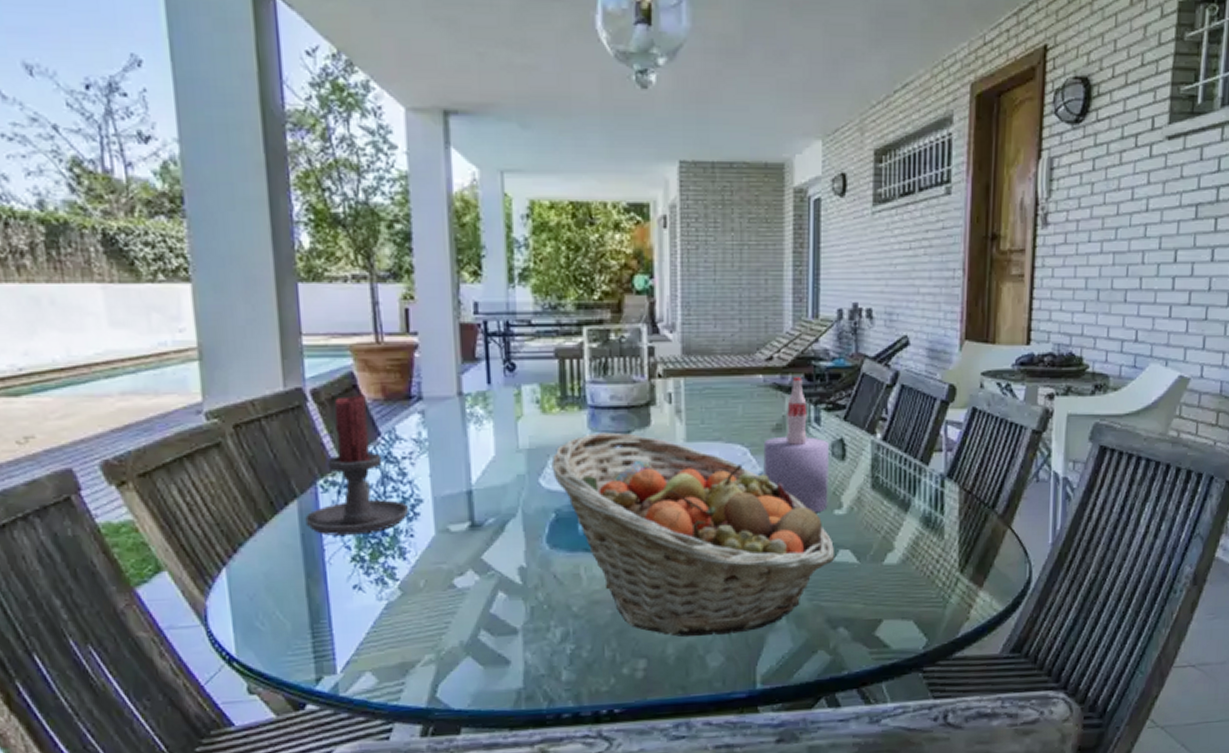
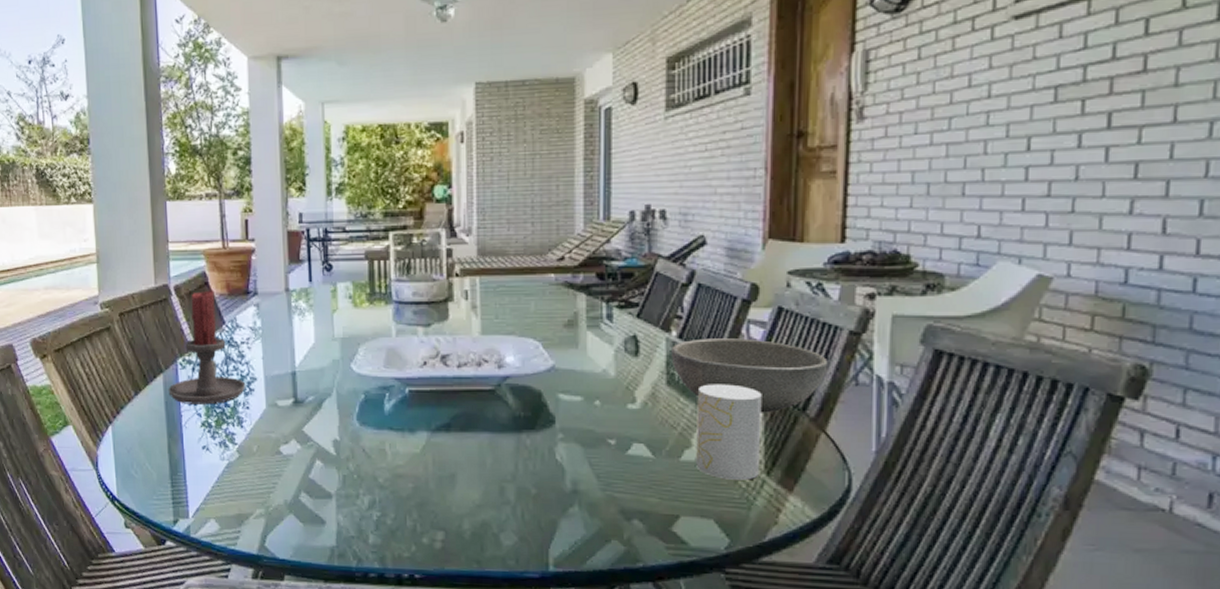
fruit basket: present [551,432,835,637] -> none [361,325,629,516]
bottle: present [763,377,829,513] -> none [555,276,621,406]
bowl: none [876,439,1014,513] -> present [671,338,828,413]
cup: none [898,485,957,580] -> present [696,384,762,480]

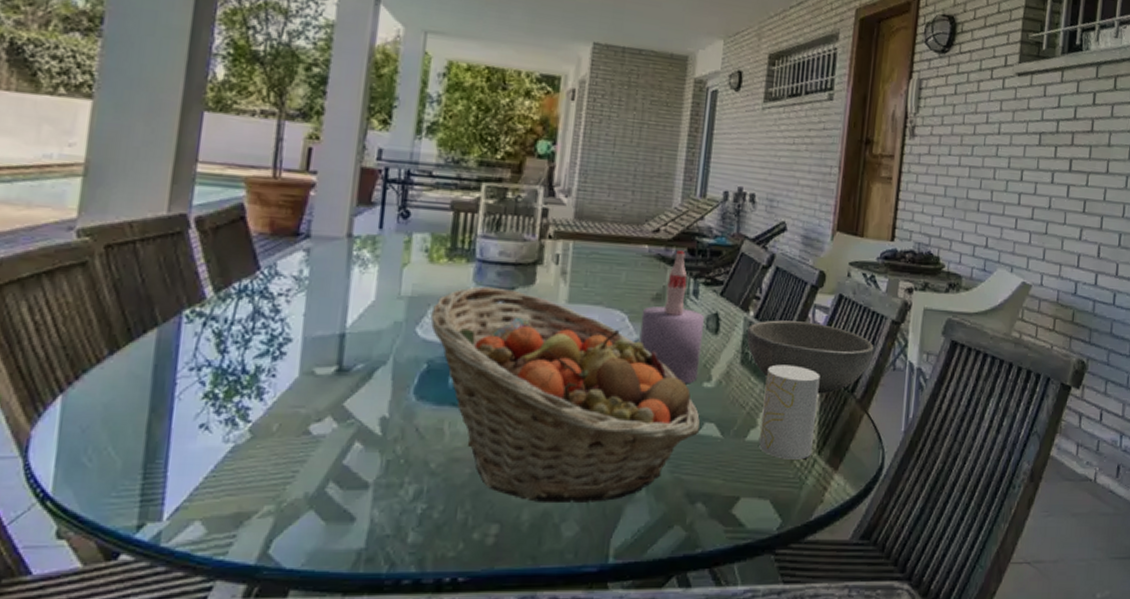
candle holder: present [168,290,246,405] -> none [161,226,277,371]
fruit basket: none [361,325,629,516] -> present [430,286,701,504]
bottle: none [555,276,621,406] -> present [639,250,704,384]

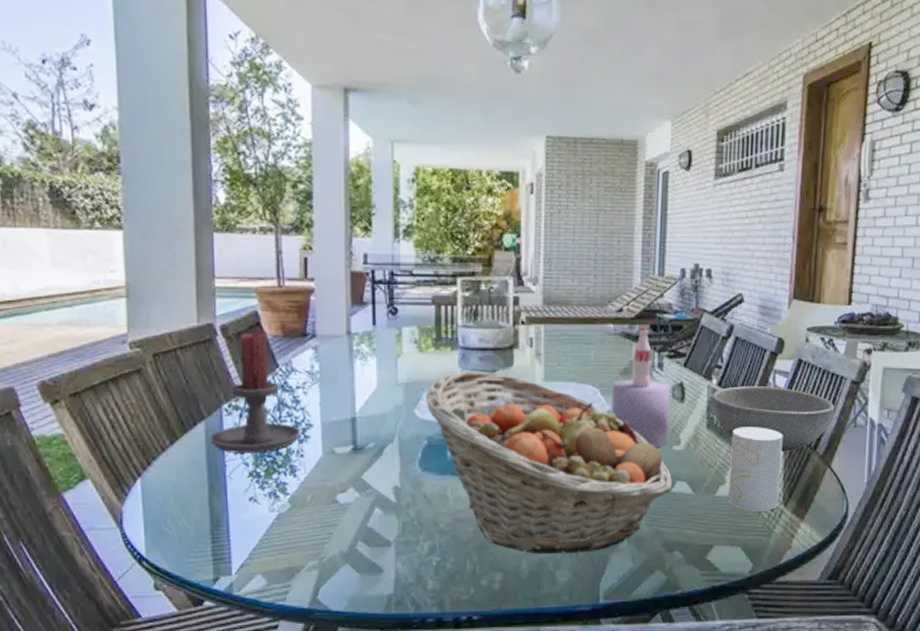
candle holder: none [161,226,277,371] -> present [210,331,301,453]

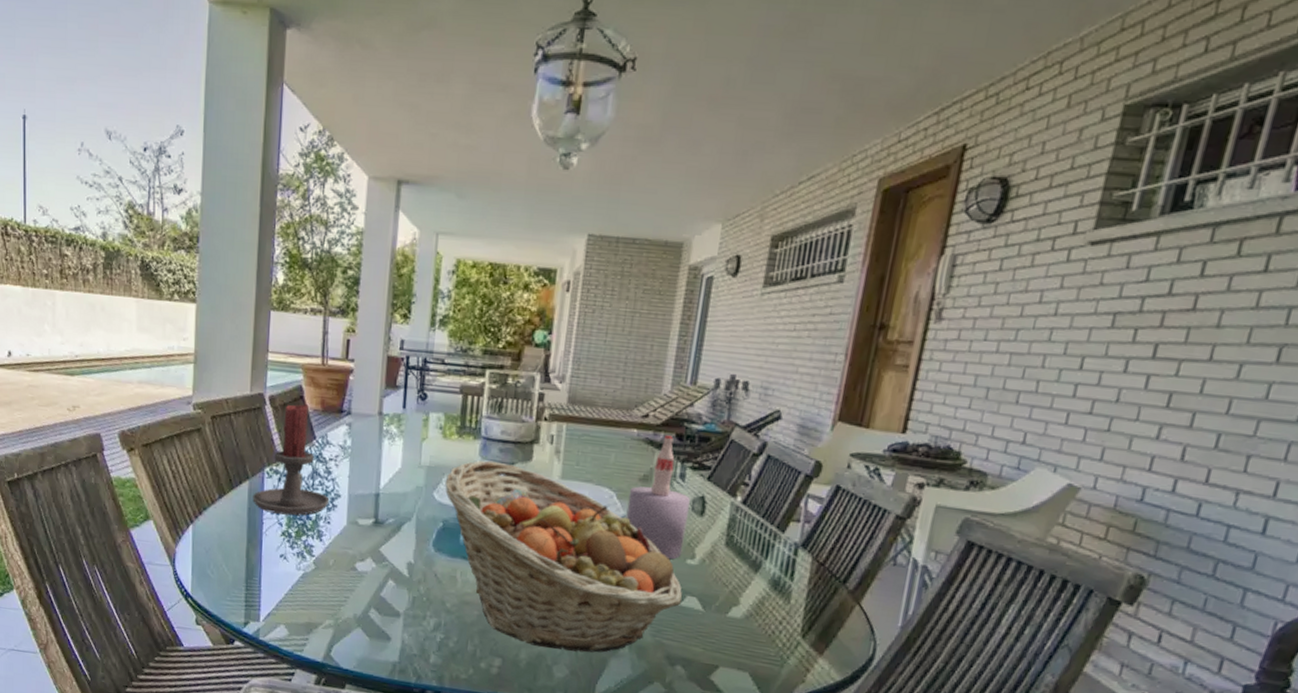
bowl: present [711,386,835,452] -> none [733,506,873,582]
cup: present [728,427,783,511] -> none [740,549,810,641]

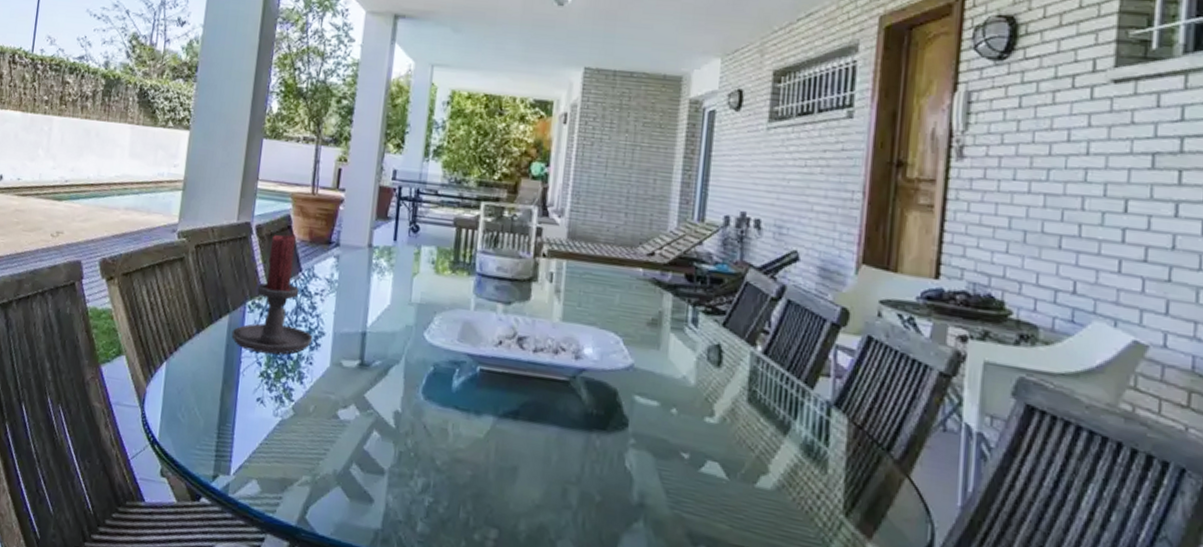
fruit basket: present [445,460,683,653] -> none [436,298,703,526]
bottle: present [626,435,690,560] -> none [634,275,705,417]

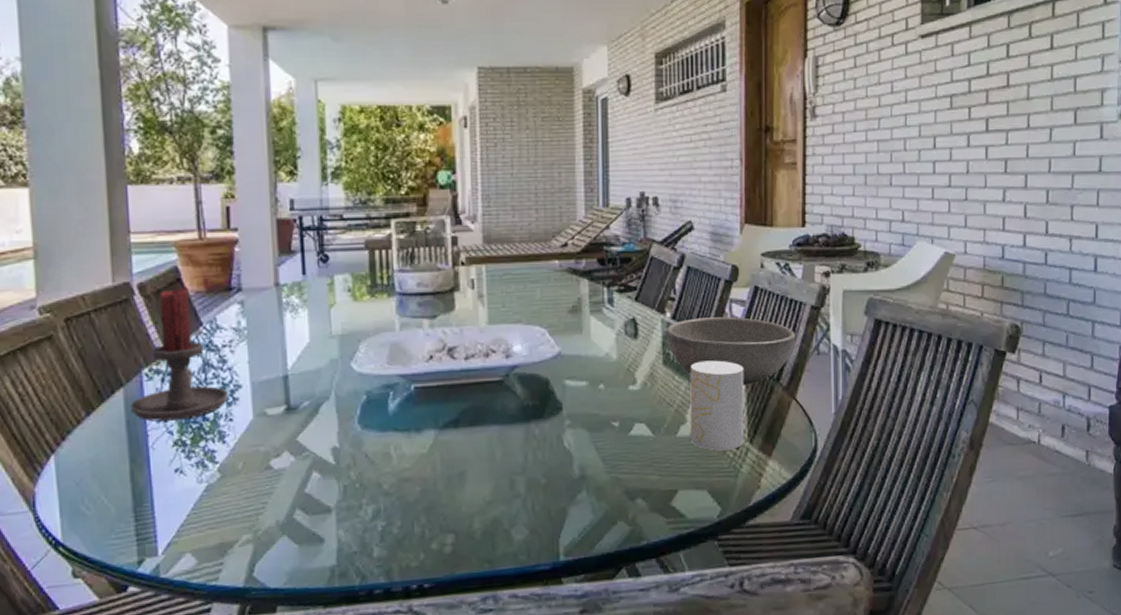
bowl: none [754,357,916,448] -> present [666,316,796,386]
cup: none [771,407,846,519] -> present [690,360,744,451]

